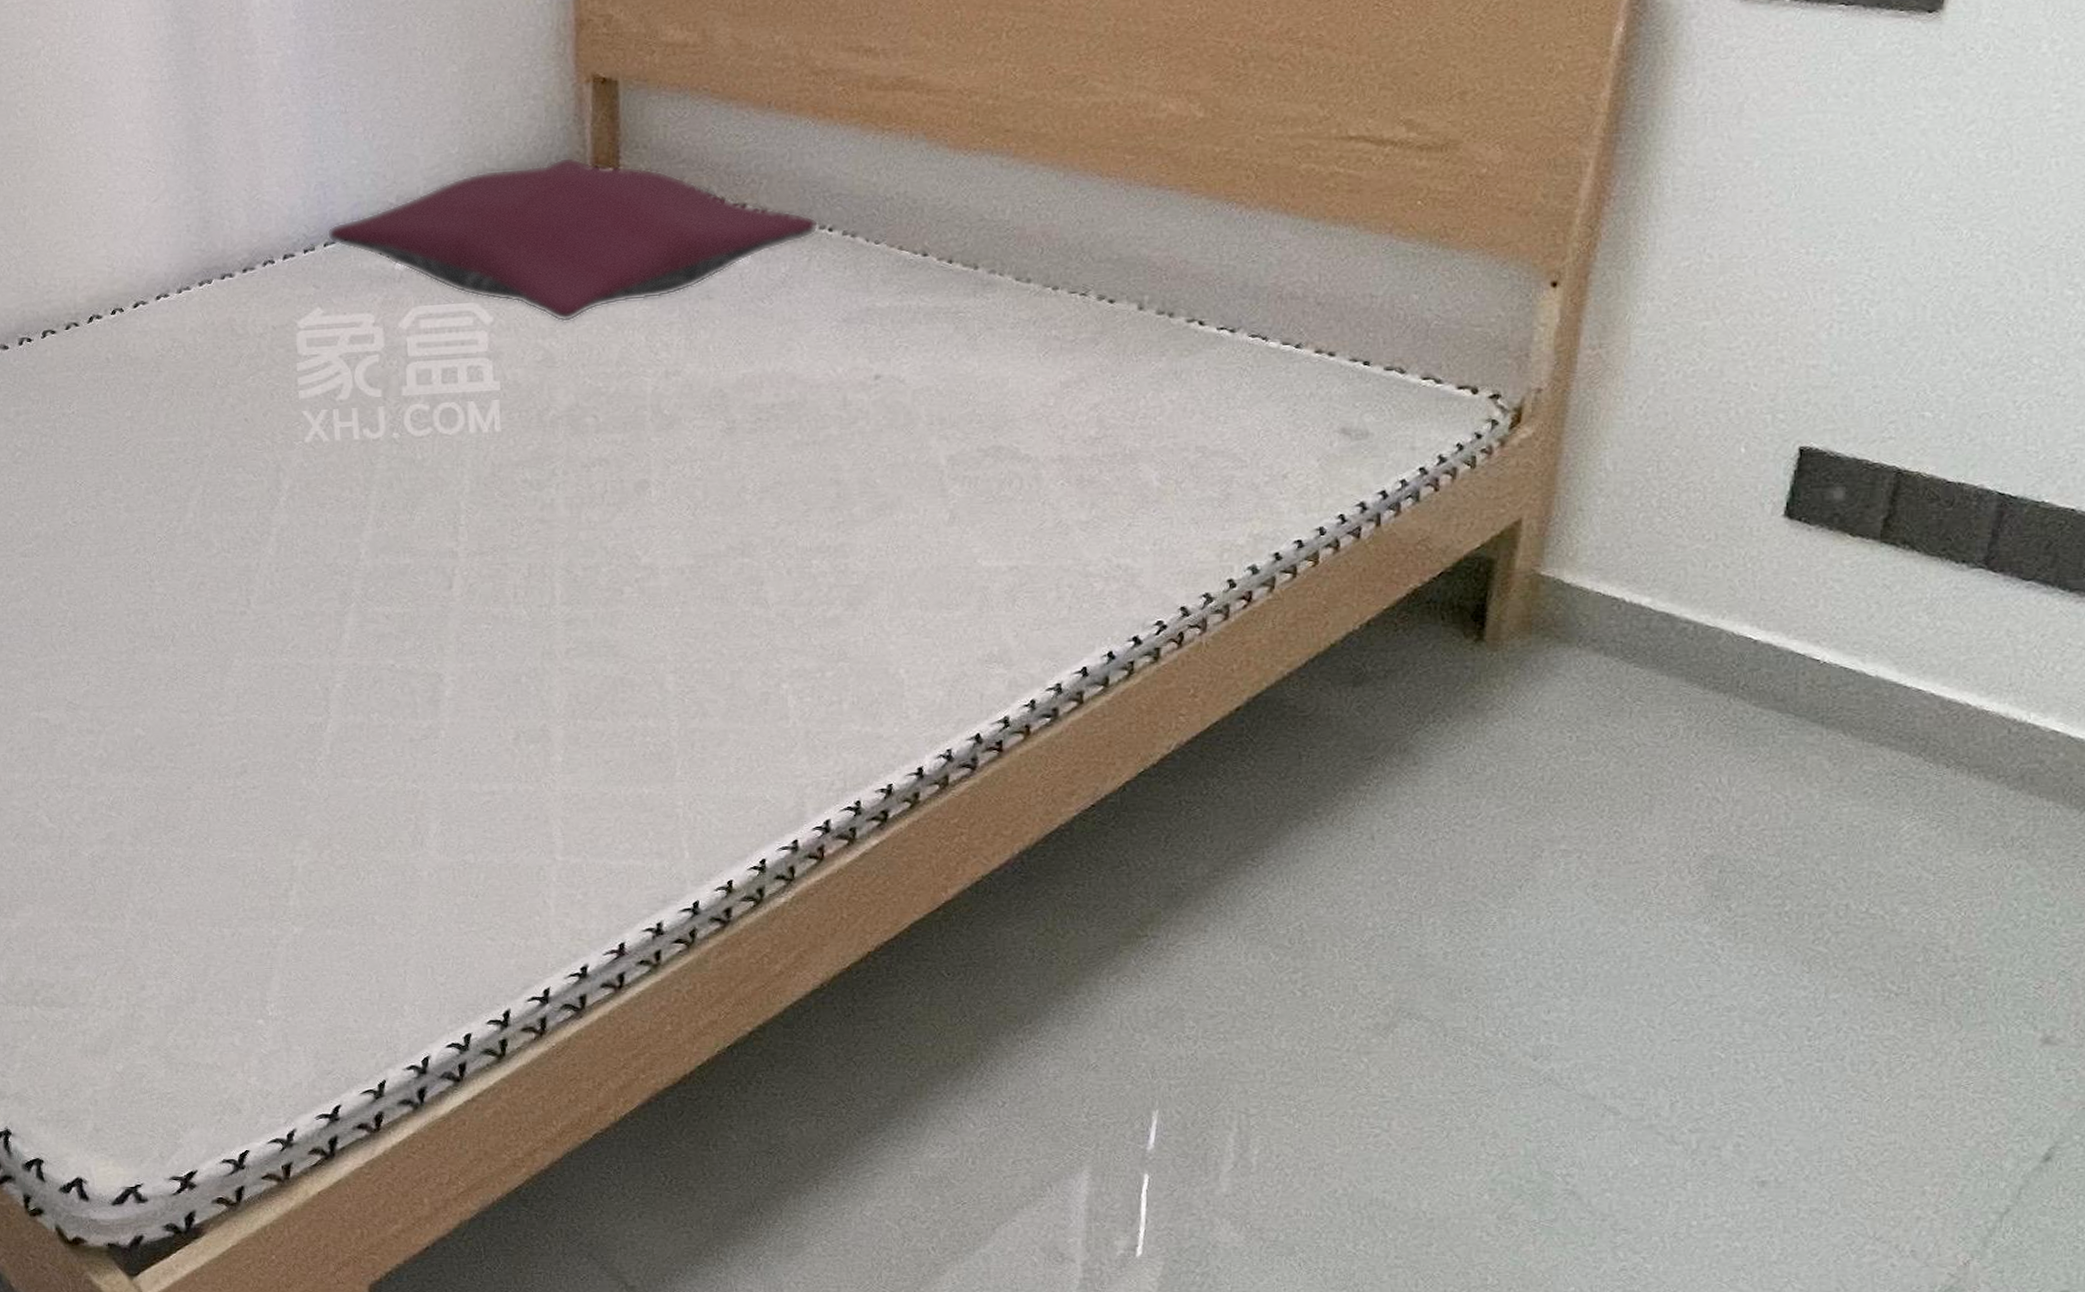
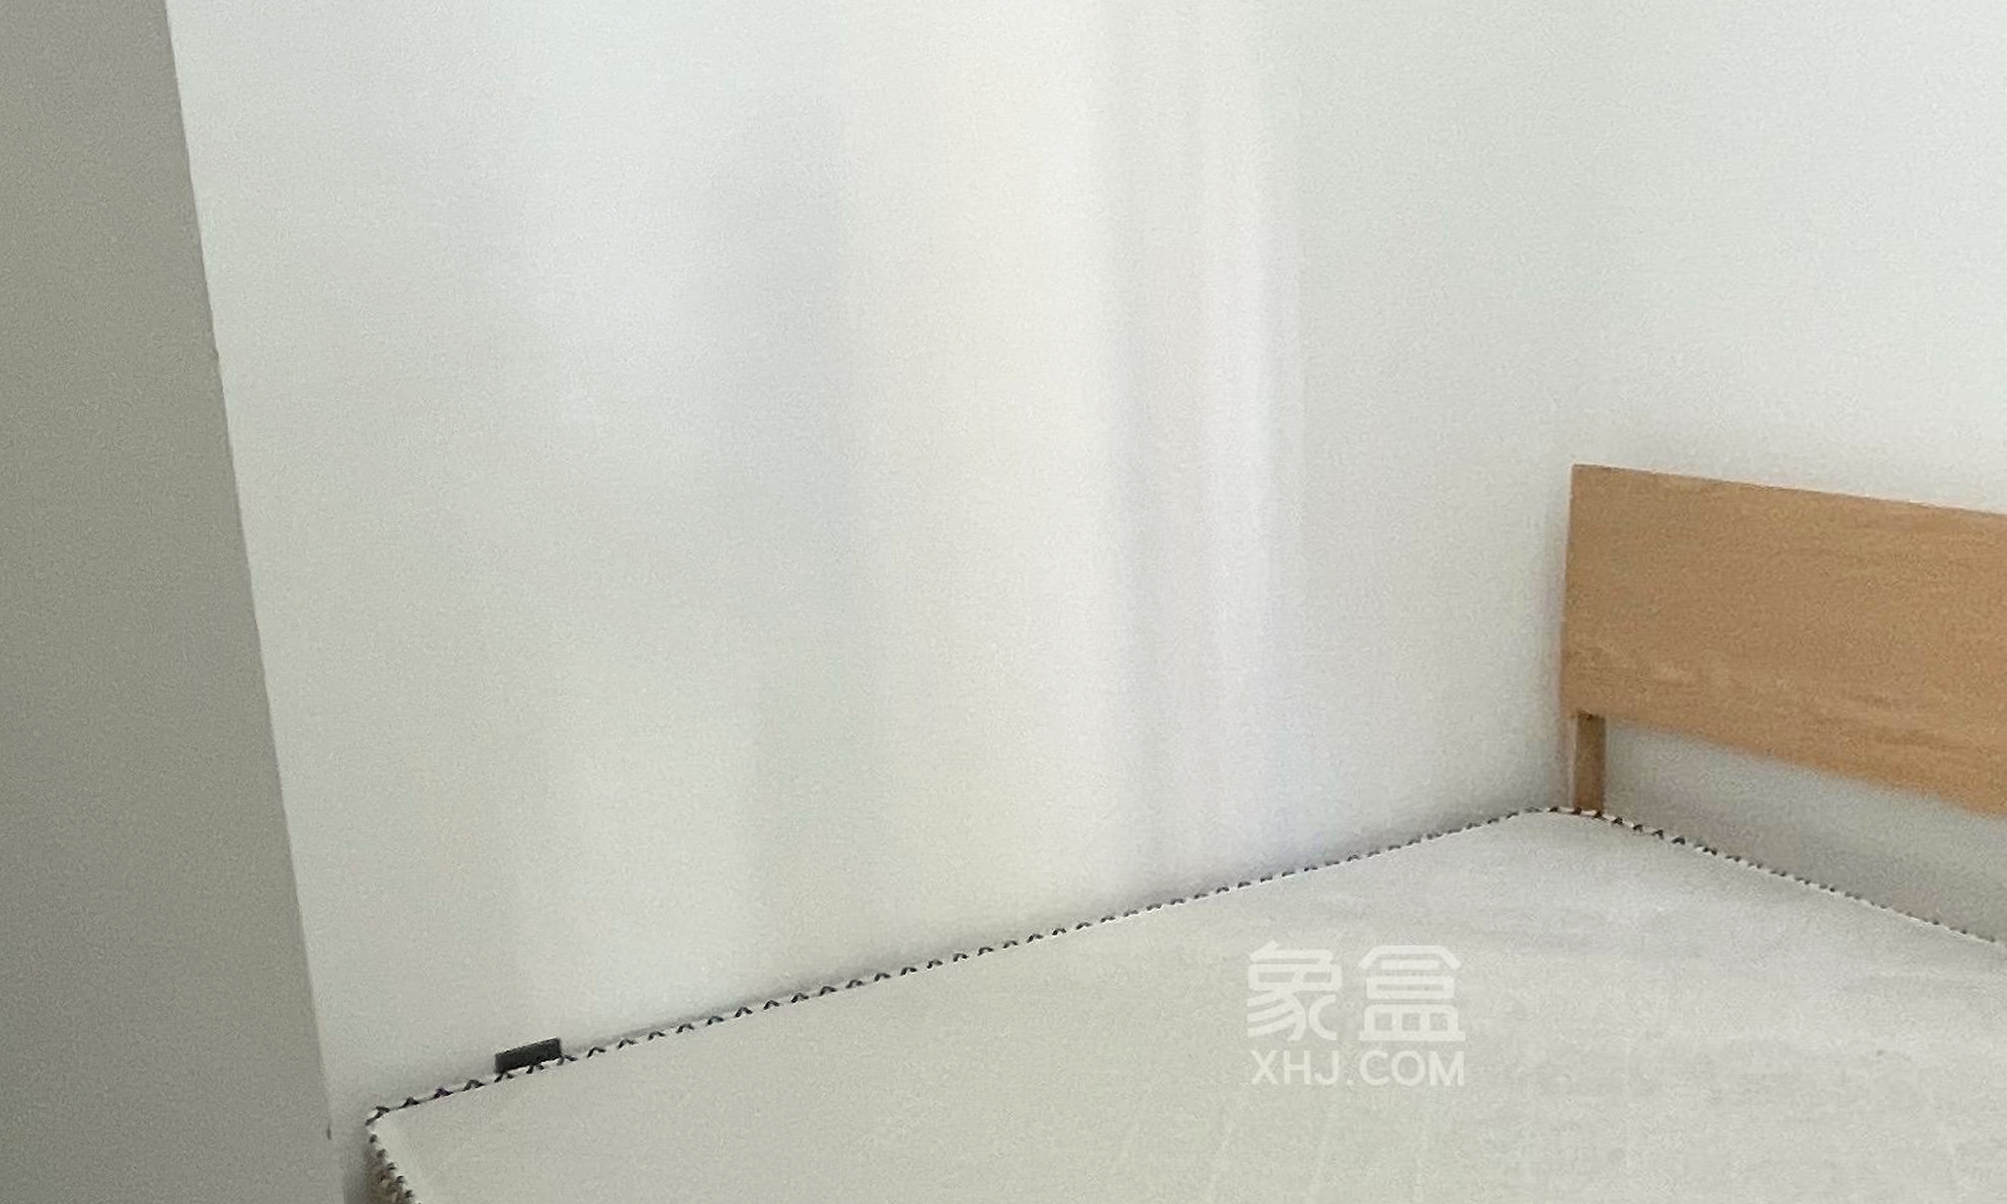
pillow: present [326,157,819,323] -> none [1285,796,1820,973]

